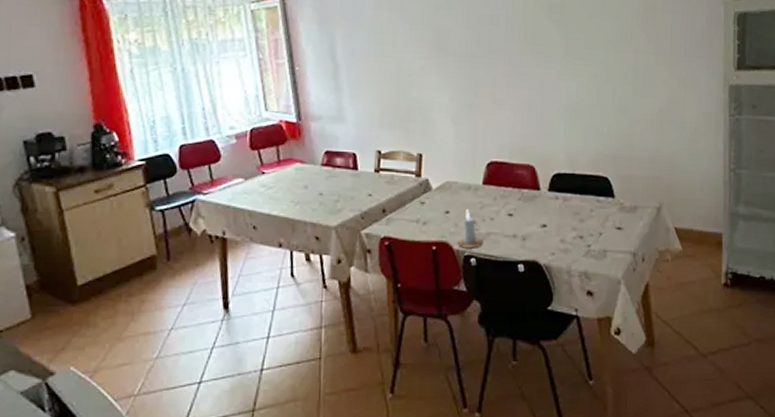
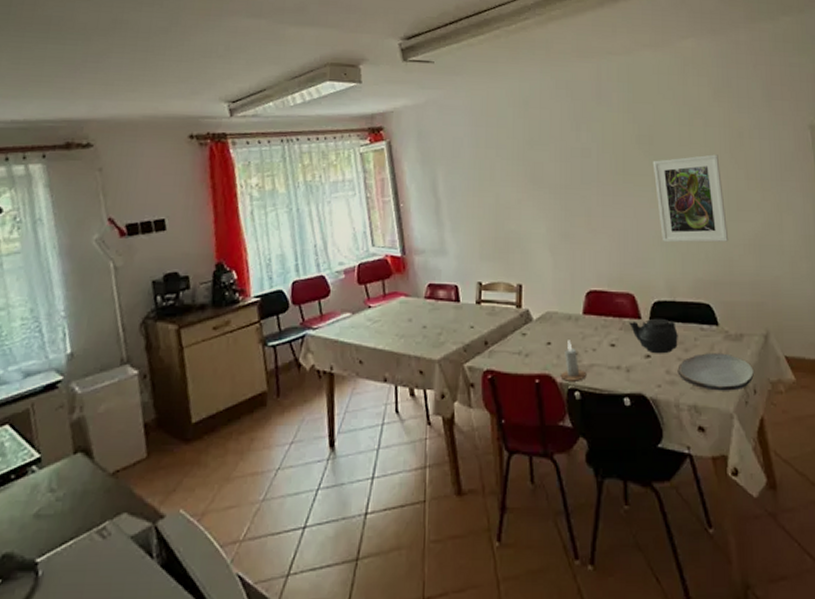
teapot: none [528,189,575,224] -> present [629,318,678,354]
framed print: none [562,27,633,117] -> present [652,154,729,243]
plate: none [571,223,644,259] -> present [677,353,754,391]

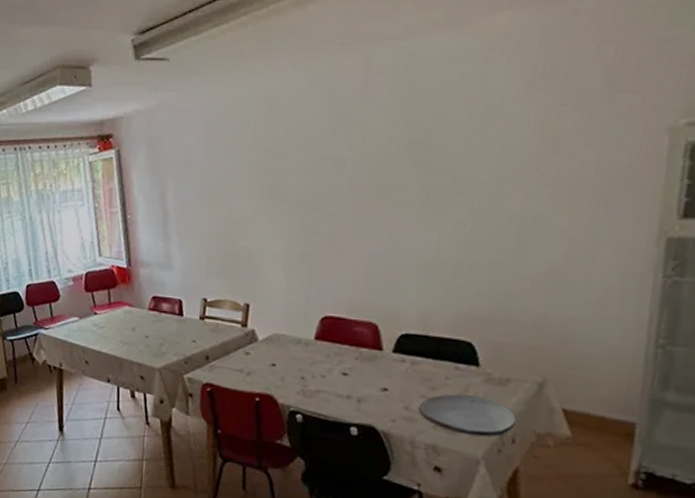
candle: present [560,340,587,381] -> none [282,363,312,405]
teapot: present [629,318,678,354] -> none [367,351,426,389]
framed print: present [652,154,729,243] -> none [422,166,518,274]

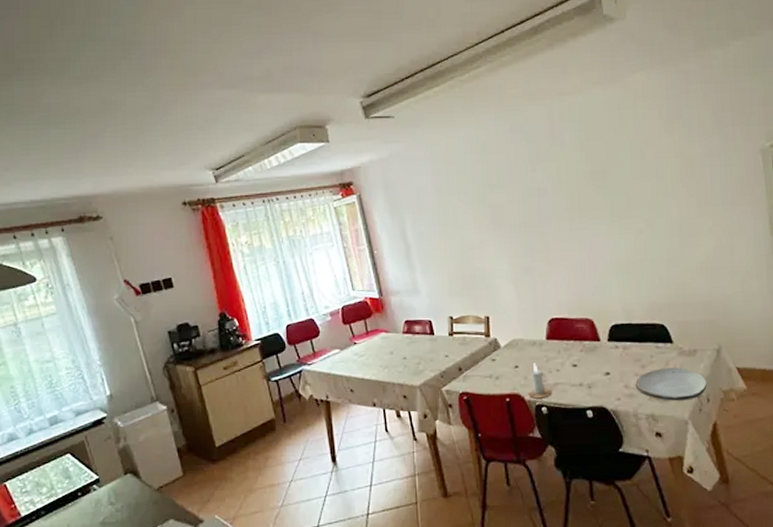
candle: none [282,363,312,405] -> present [528,363,552,399]

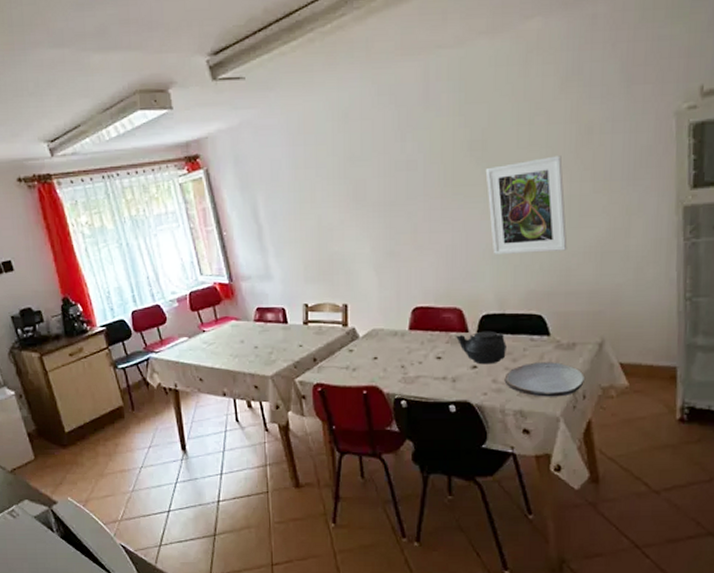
candle: present [528,363,552,399] -> none [387,354,413,392]
teapot: none [589,339,635,371] -> present [456,331,506,365]
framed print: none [606,184,682,271] -> present [485,155,568,256]

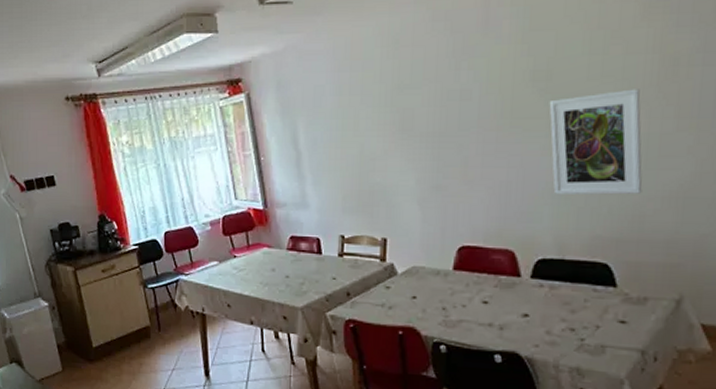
teapot: present [456,331,506,365] -> none [506,276,564,314]
plate: present [504,362,584,397] -> none [560,315,657,357]

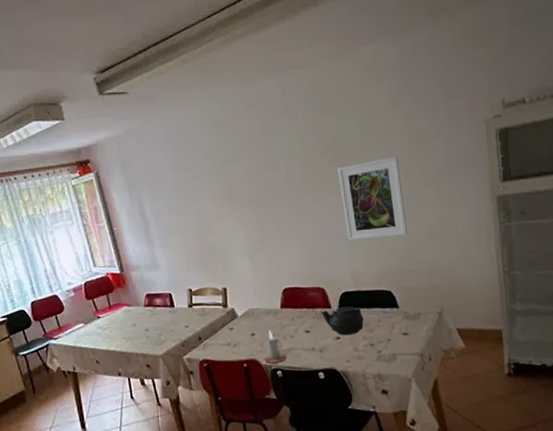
candle: none [425,295,454,336] -> present [264,330,287,364]
teapot: none [506,276,564,314] -> present [321,306,364,336]

